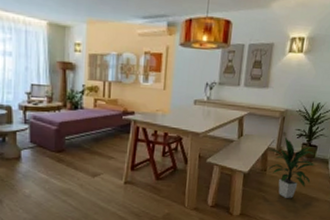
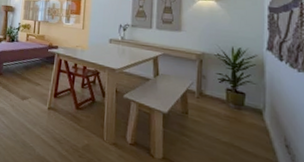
indoor plant: present [268,136,316,198] -> none [189,79,247,149]

